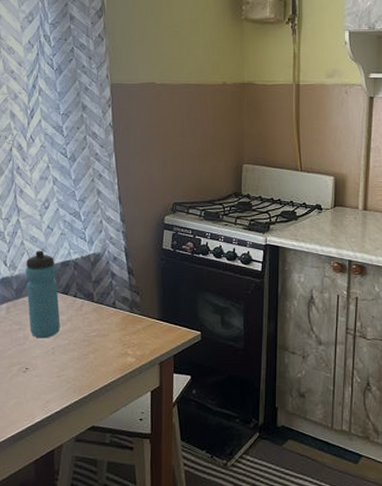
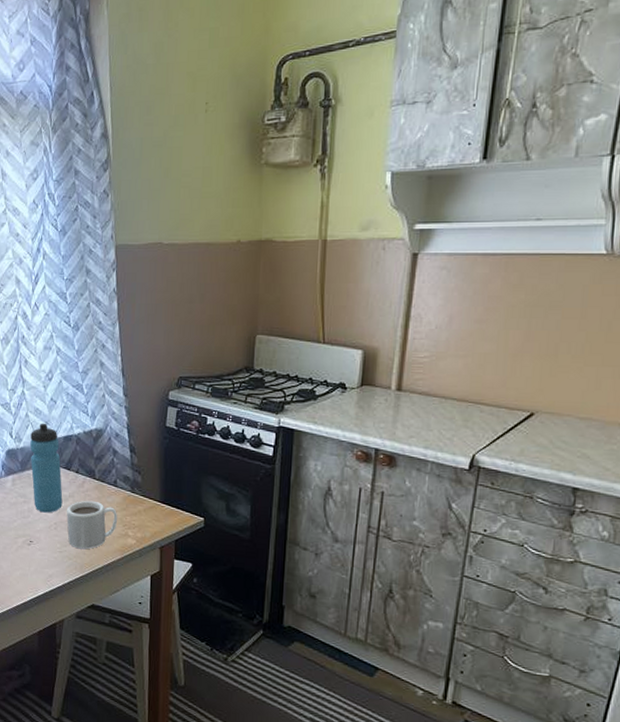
mug: none [64,323,117,372] -> present [67,500,118,550]

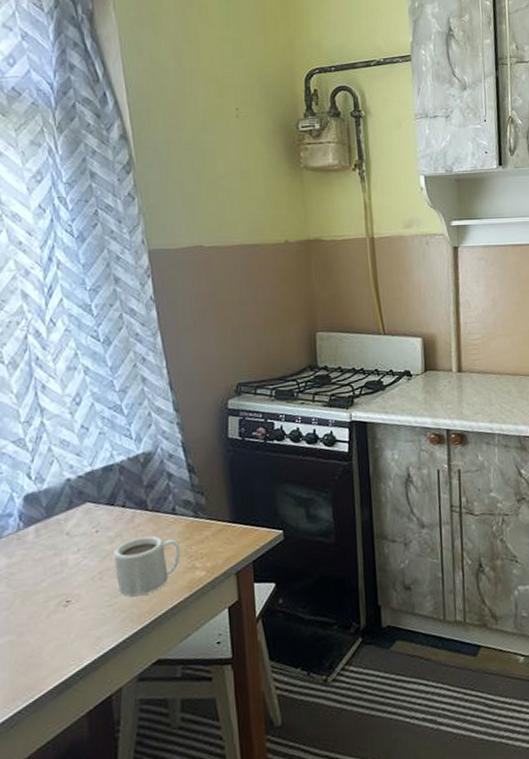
water bottle: present [30,423,63,513] -> none [57,455,108,563]

